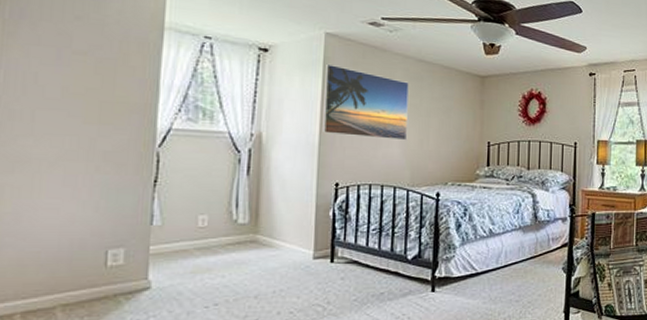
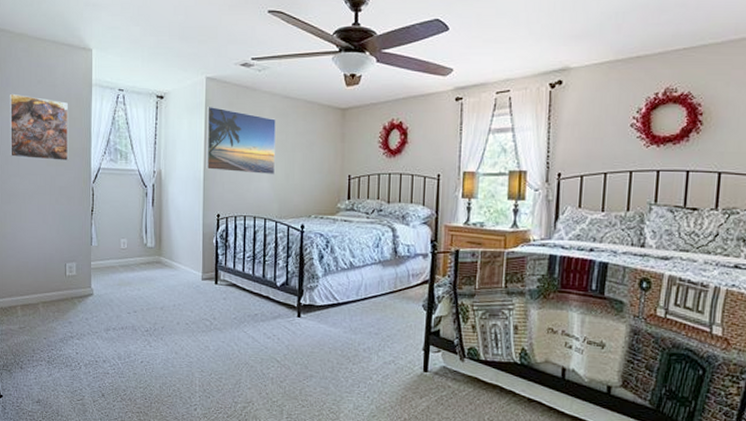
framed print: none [17,28,126,120] -> present [9,93,69,162]

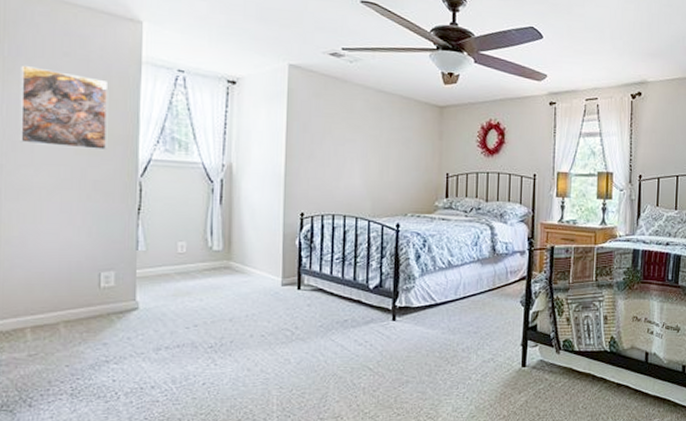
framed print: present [205,106,276,175] -> none [287,95,369,172]

